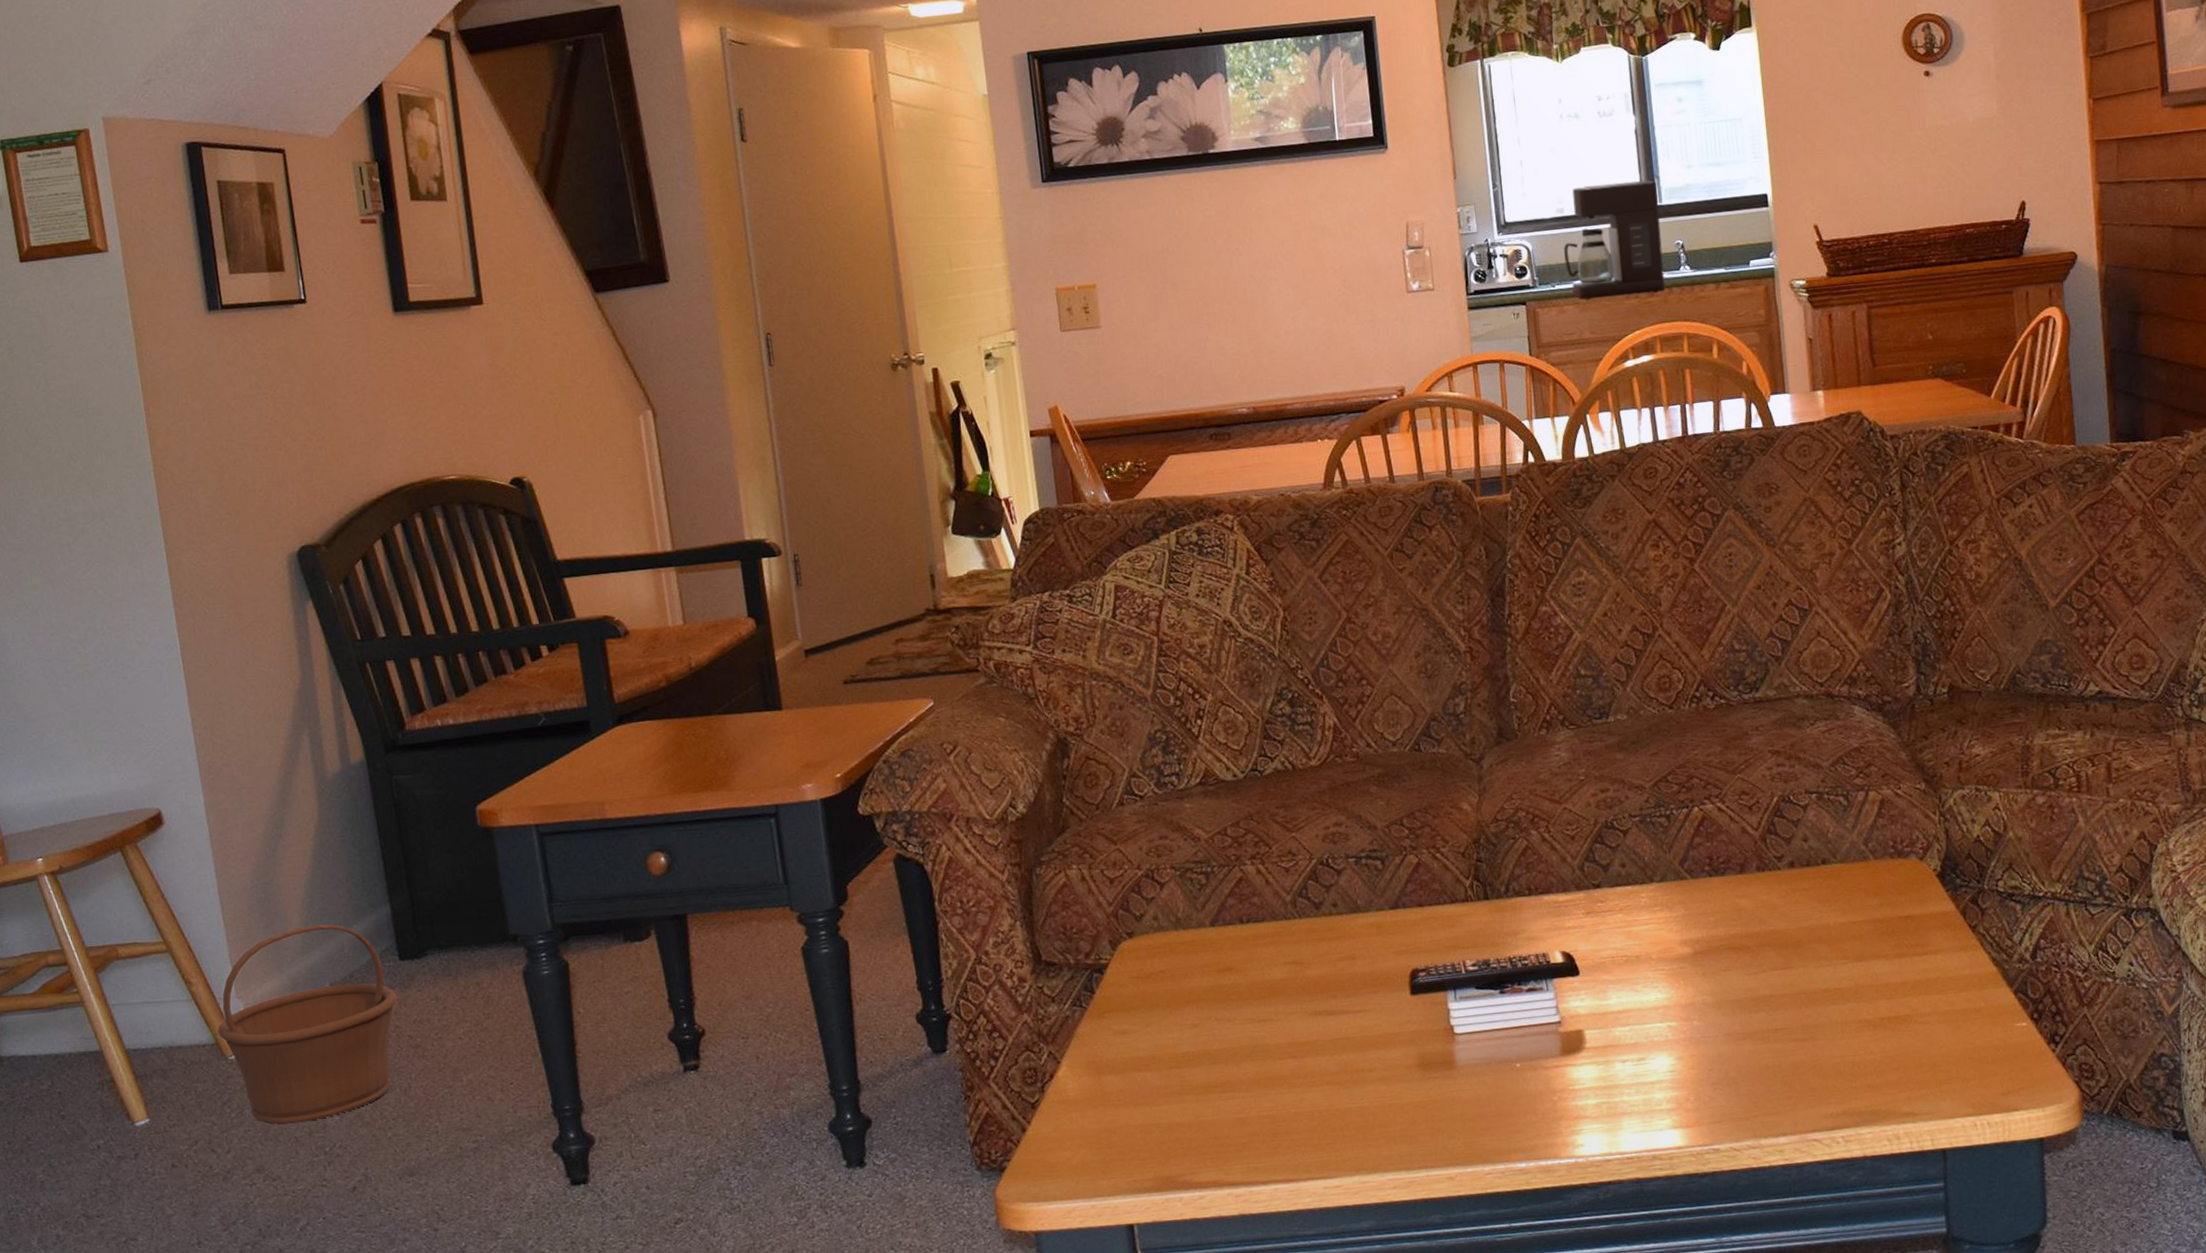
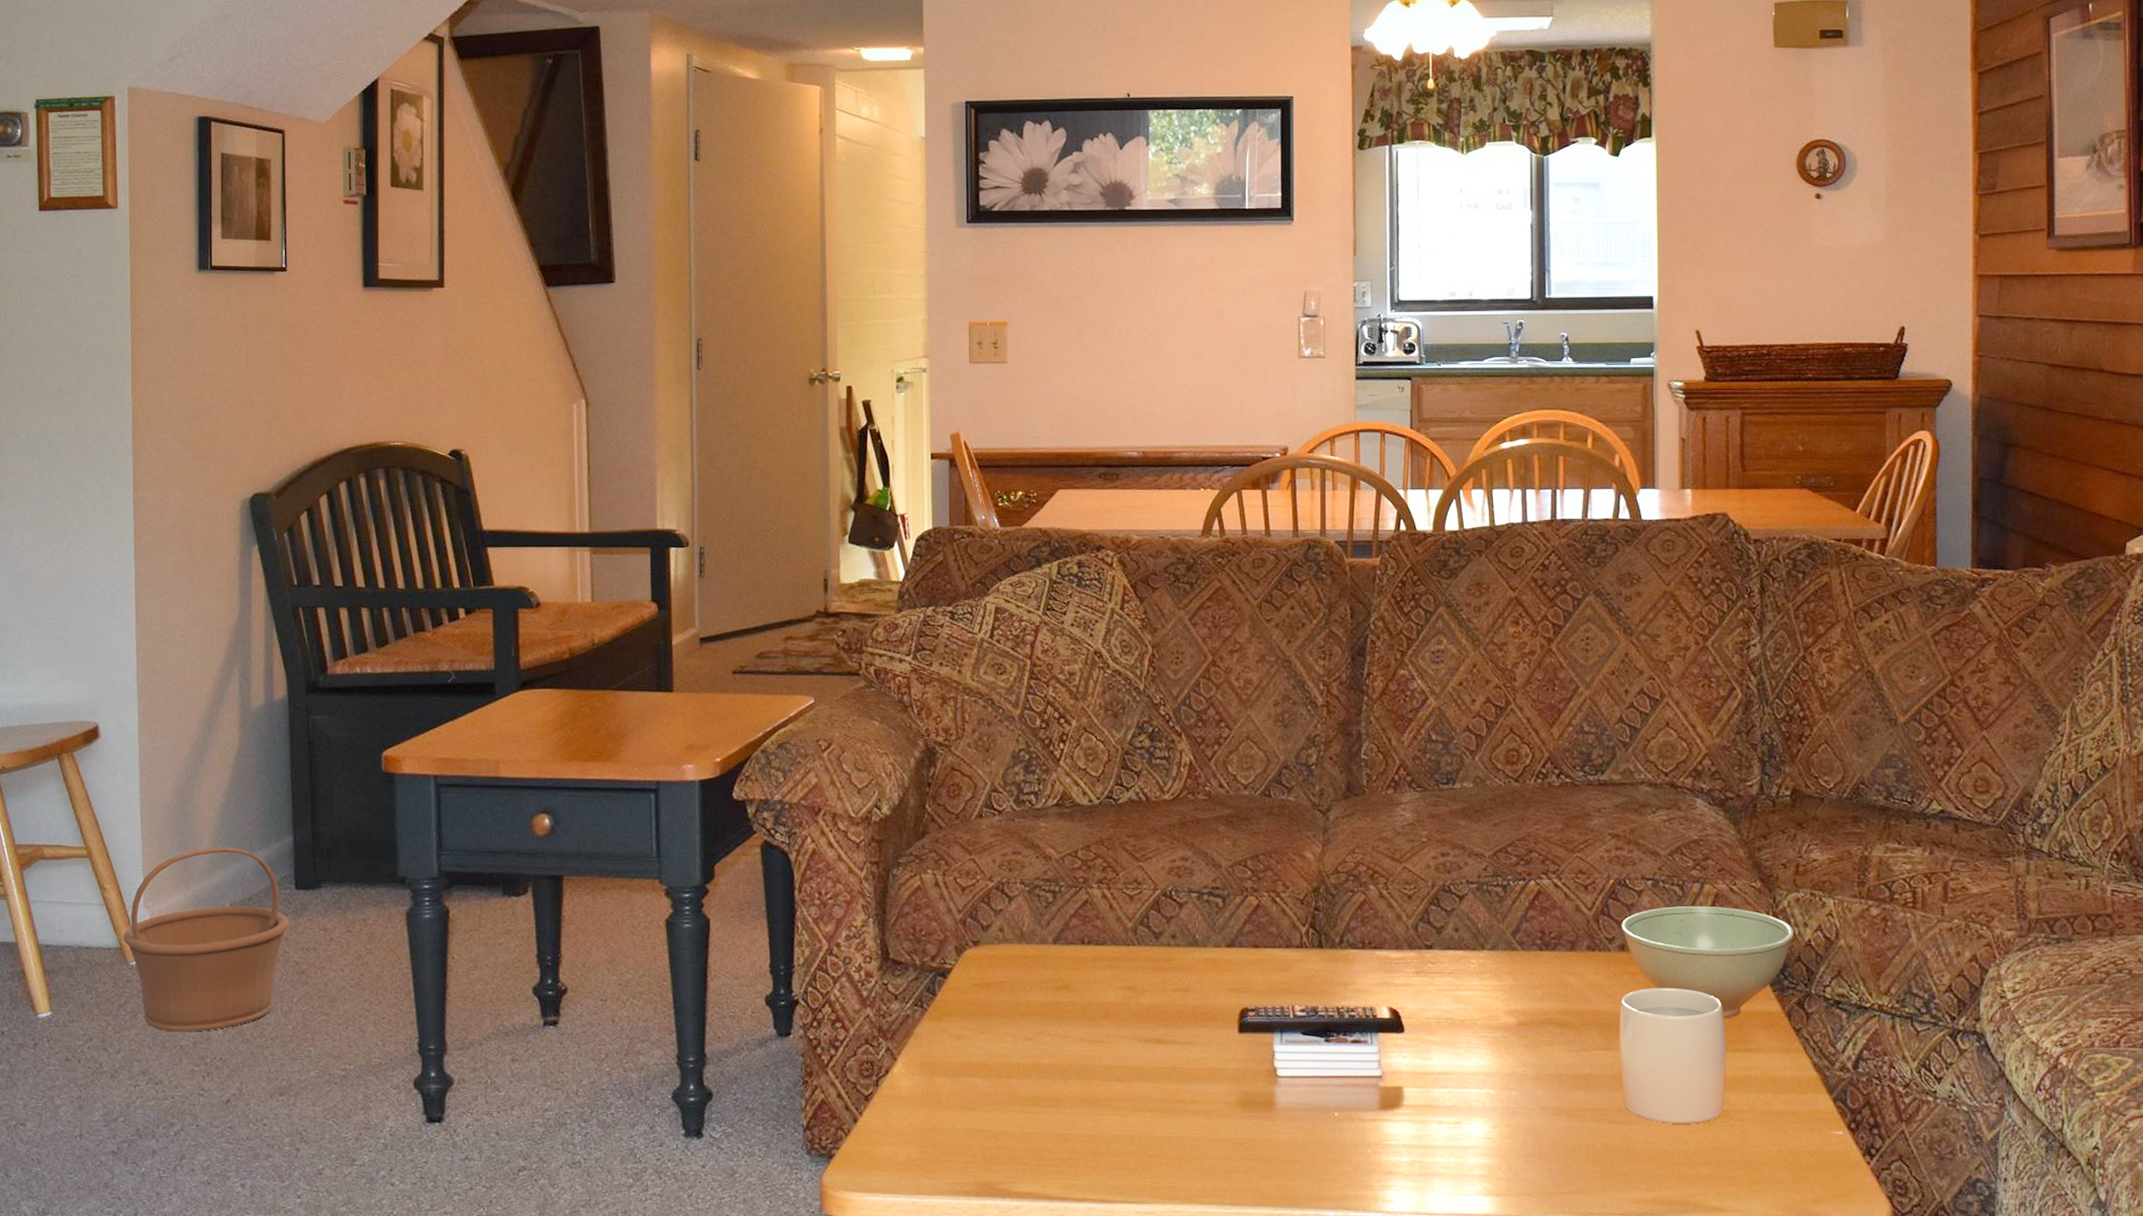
coffee maker: present [1564,180,1666,300] -> none [1452,272,1548,381]
bowl: none [1788,812,1962,924] -> present [1621,906,1794,1019]
mug: none [1794,898,1907,1035] -> present [1618,987,1727,1124]

